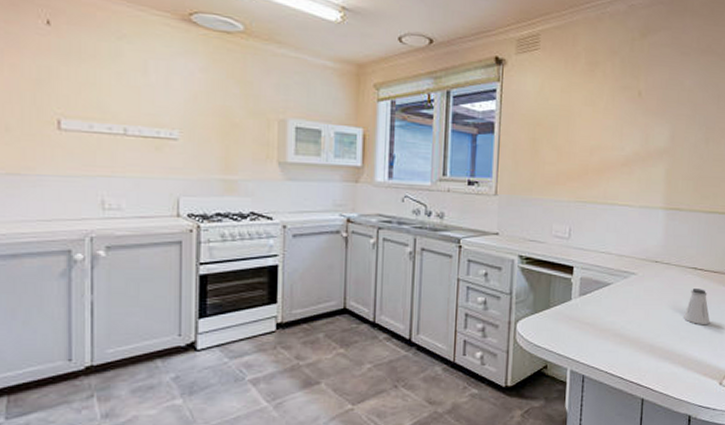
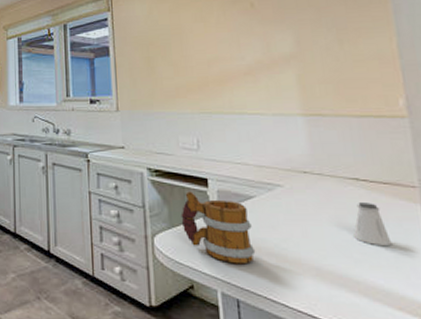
mug: none [544,279,605,345] -> present [181,191,256,265]

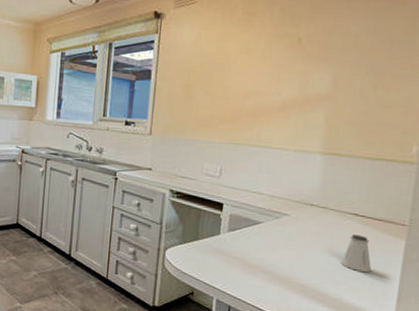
mug: present [181,191,256,265] -> none [192,213,254,279]

